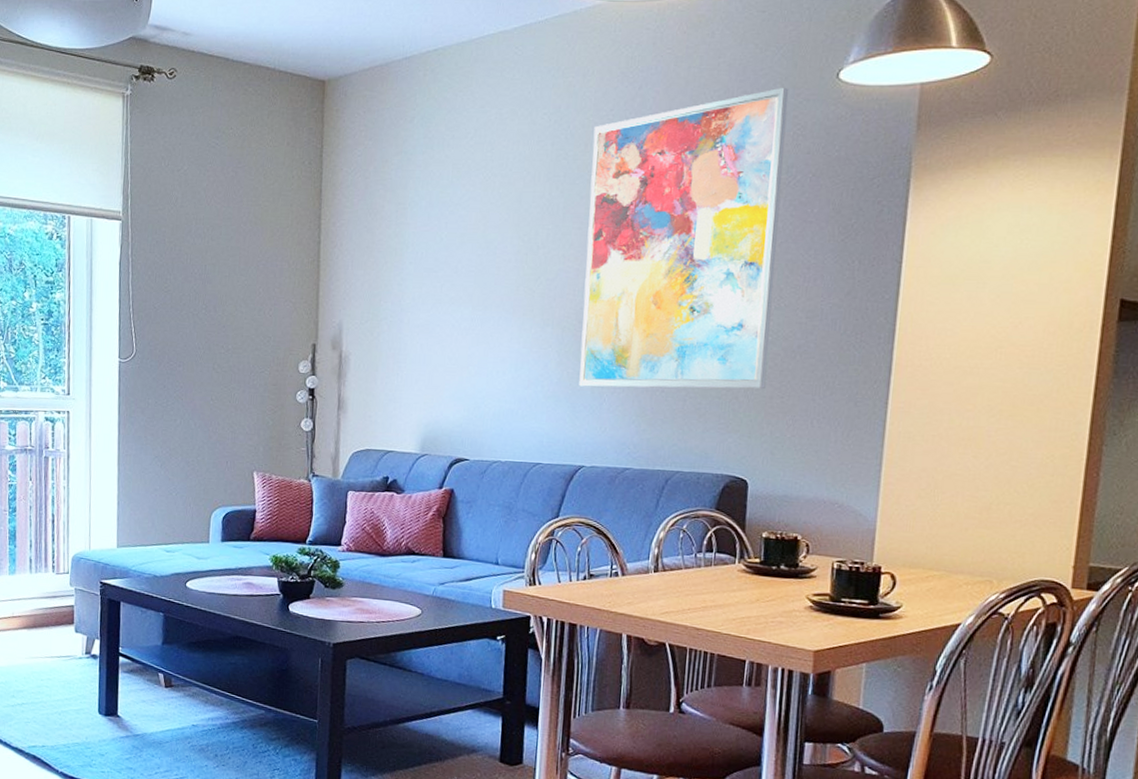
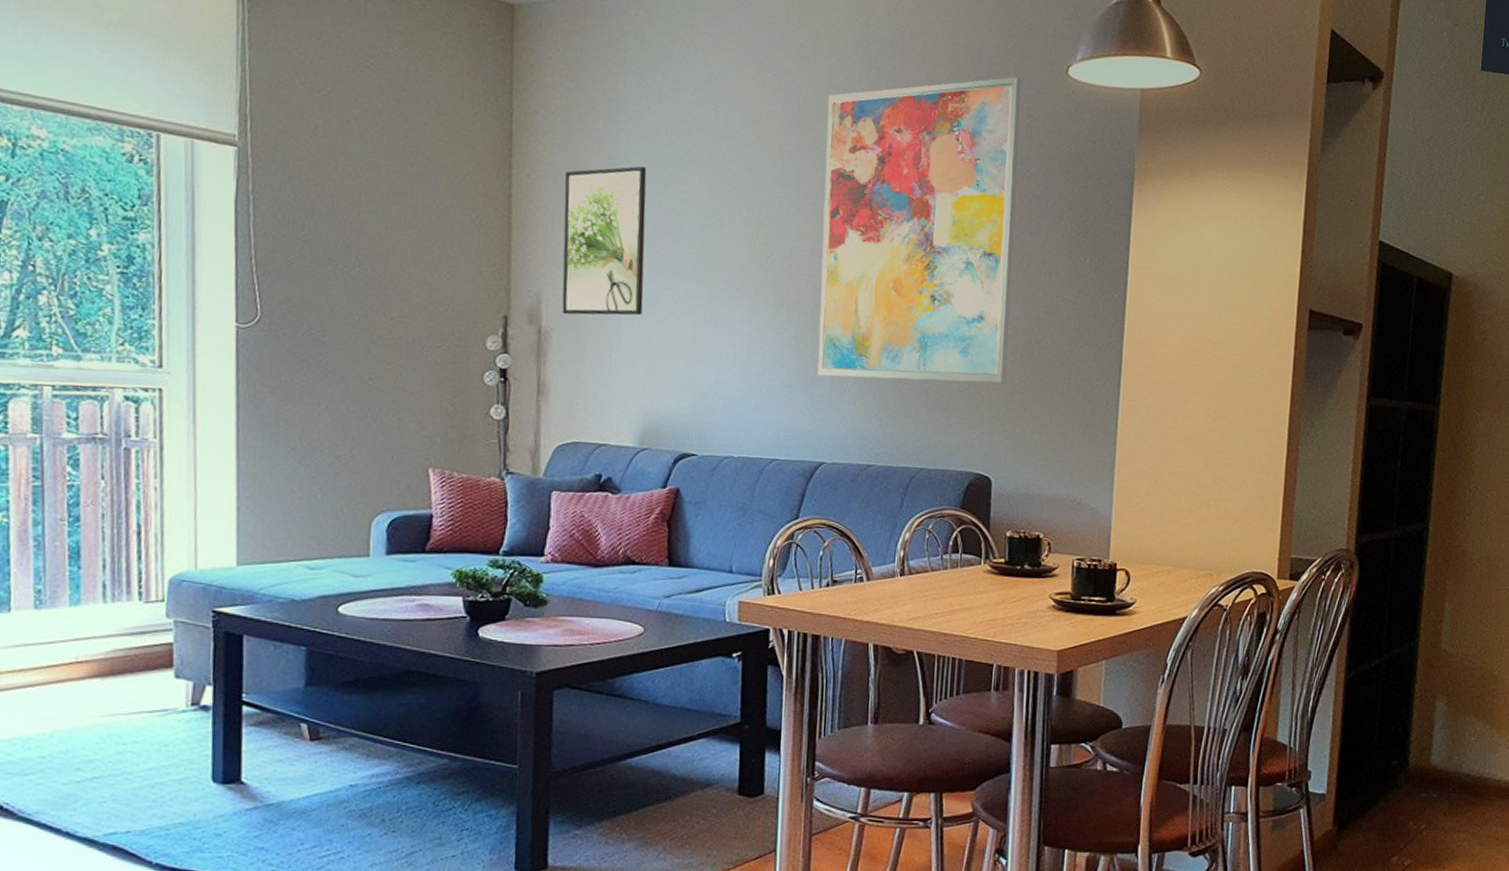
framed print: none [359,208,431,341] -> present [562,166,647,316]

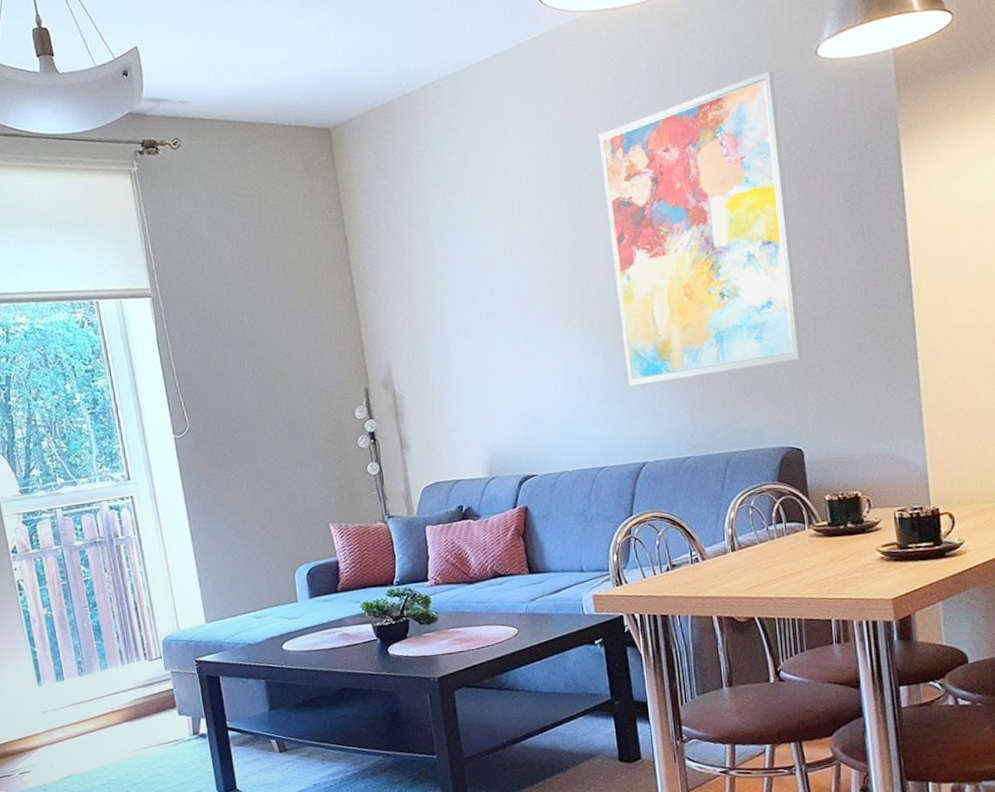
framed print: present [562,166,647,316] -> none [393,238,473,377]

